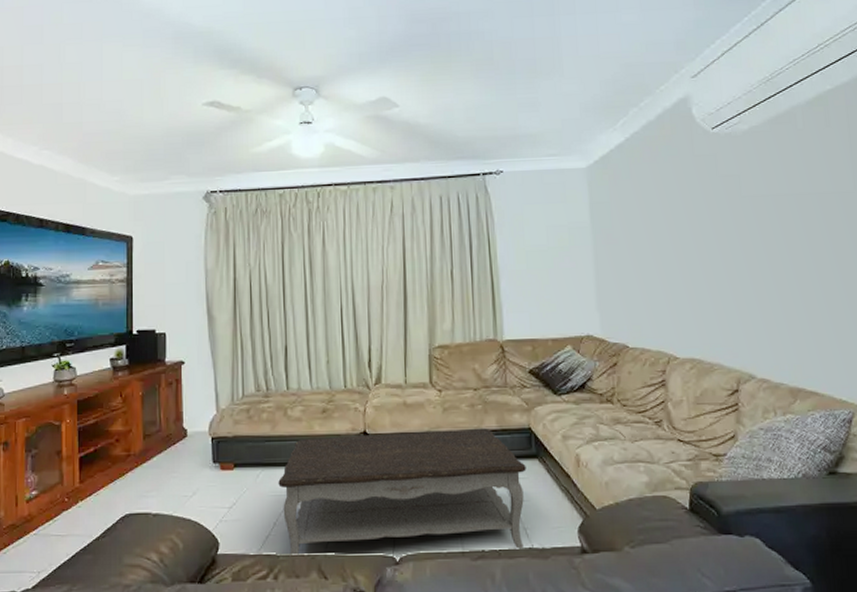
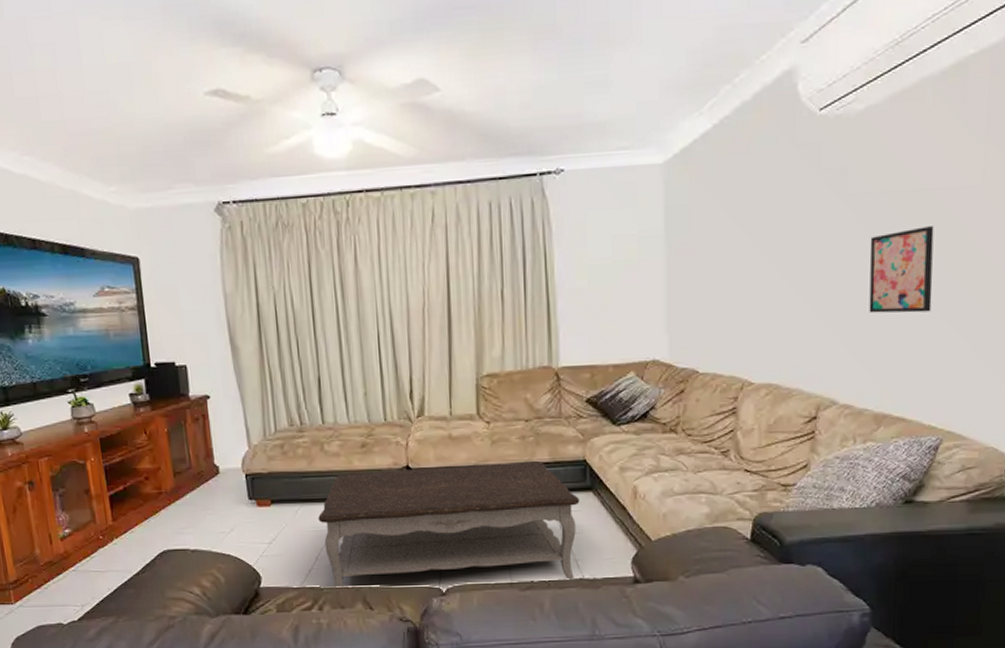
wall art: none [766,224,827,297] -> present [869,226,934,313]

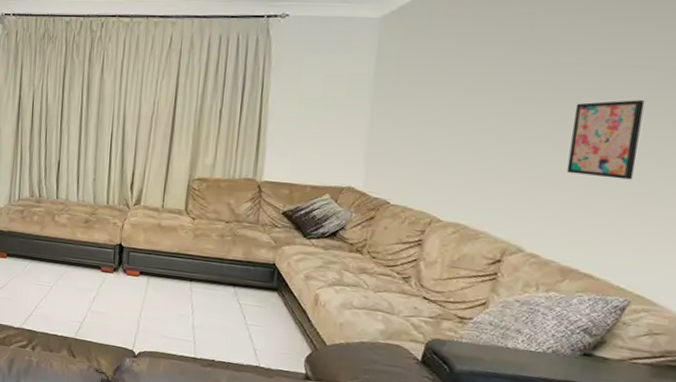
coffee table: present [318,460,580,589] -> none [42,241,265,365]

